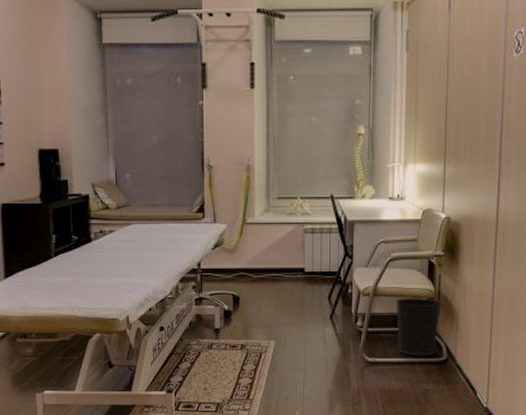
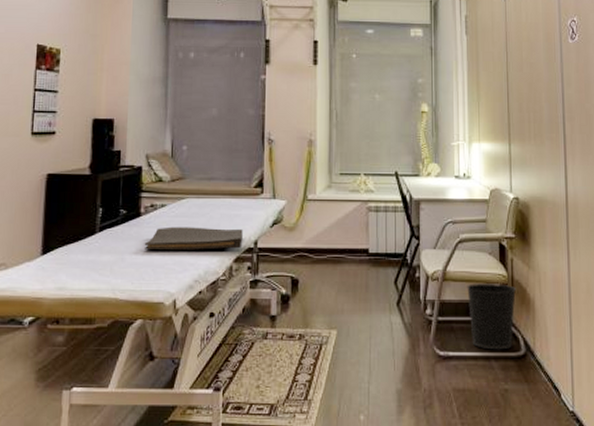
hand towel: none [97,250,187,272] -> present [145,226,243,250]

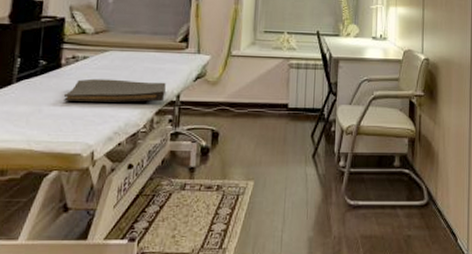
wastebasket: present [467,283,516,350] -> none [378,137,422,199]

